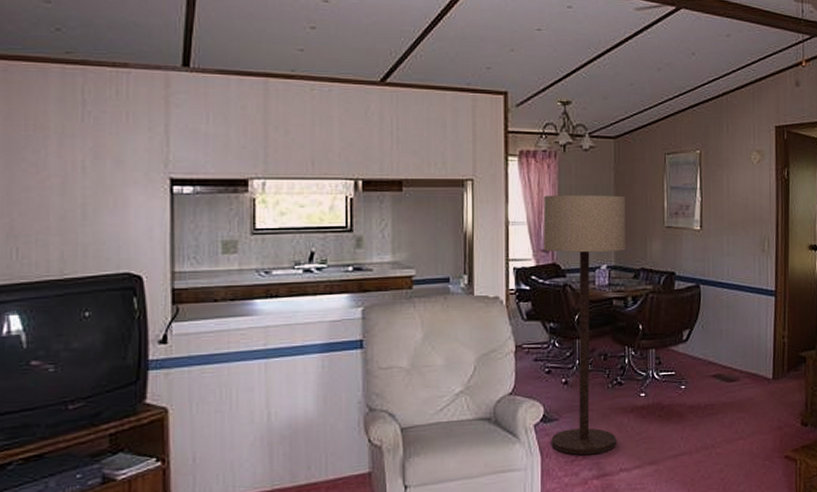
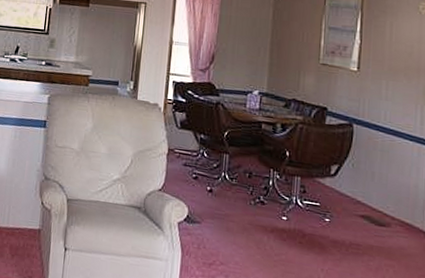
floor lamp: present [543,195,626,456] -> none [192,22,283,264]

